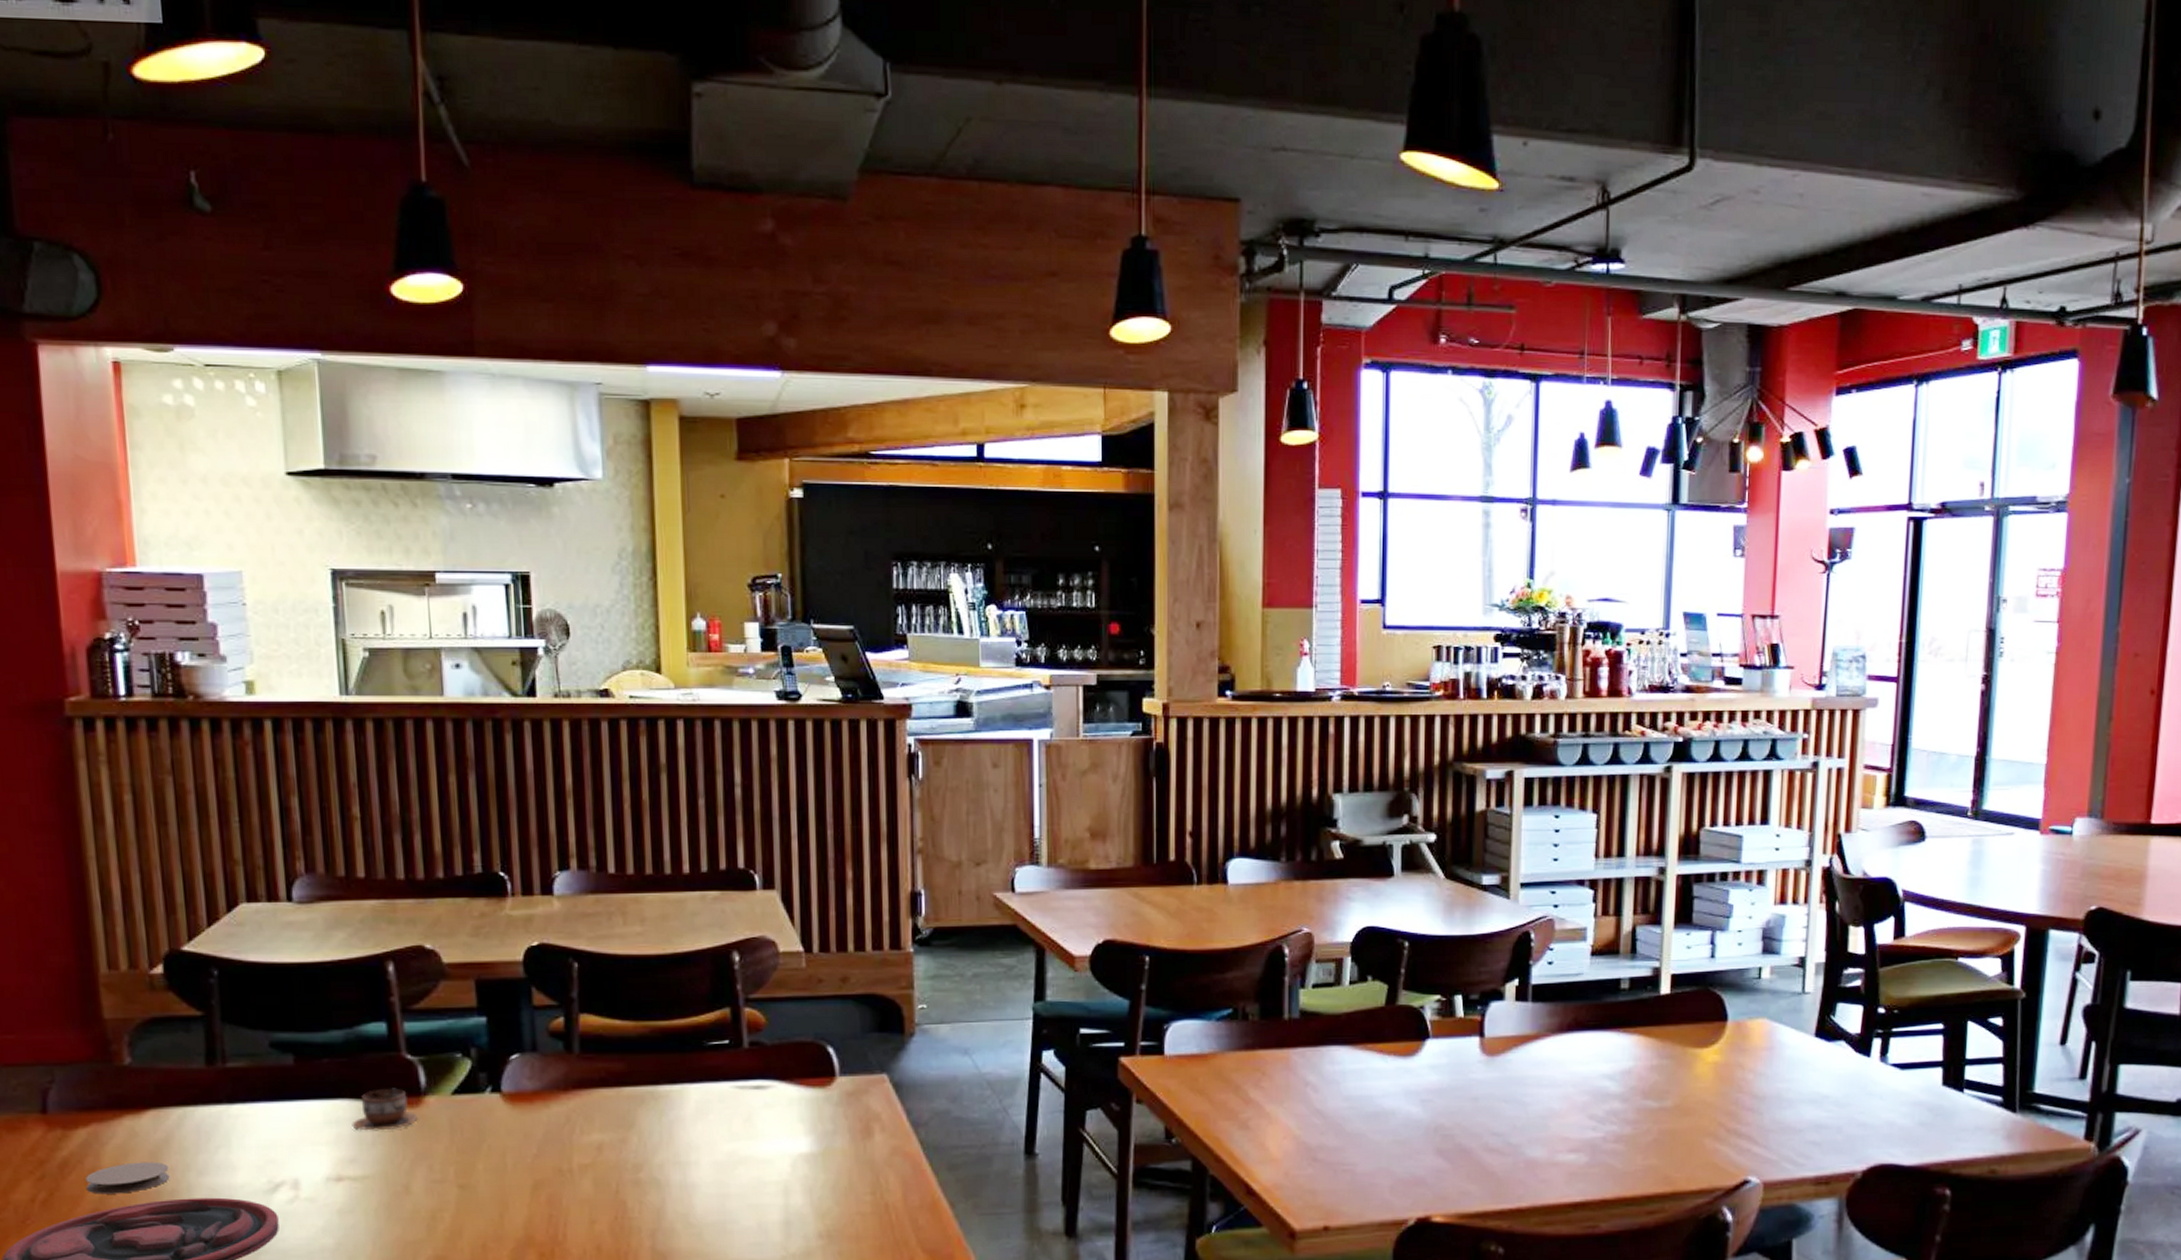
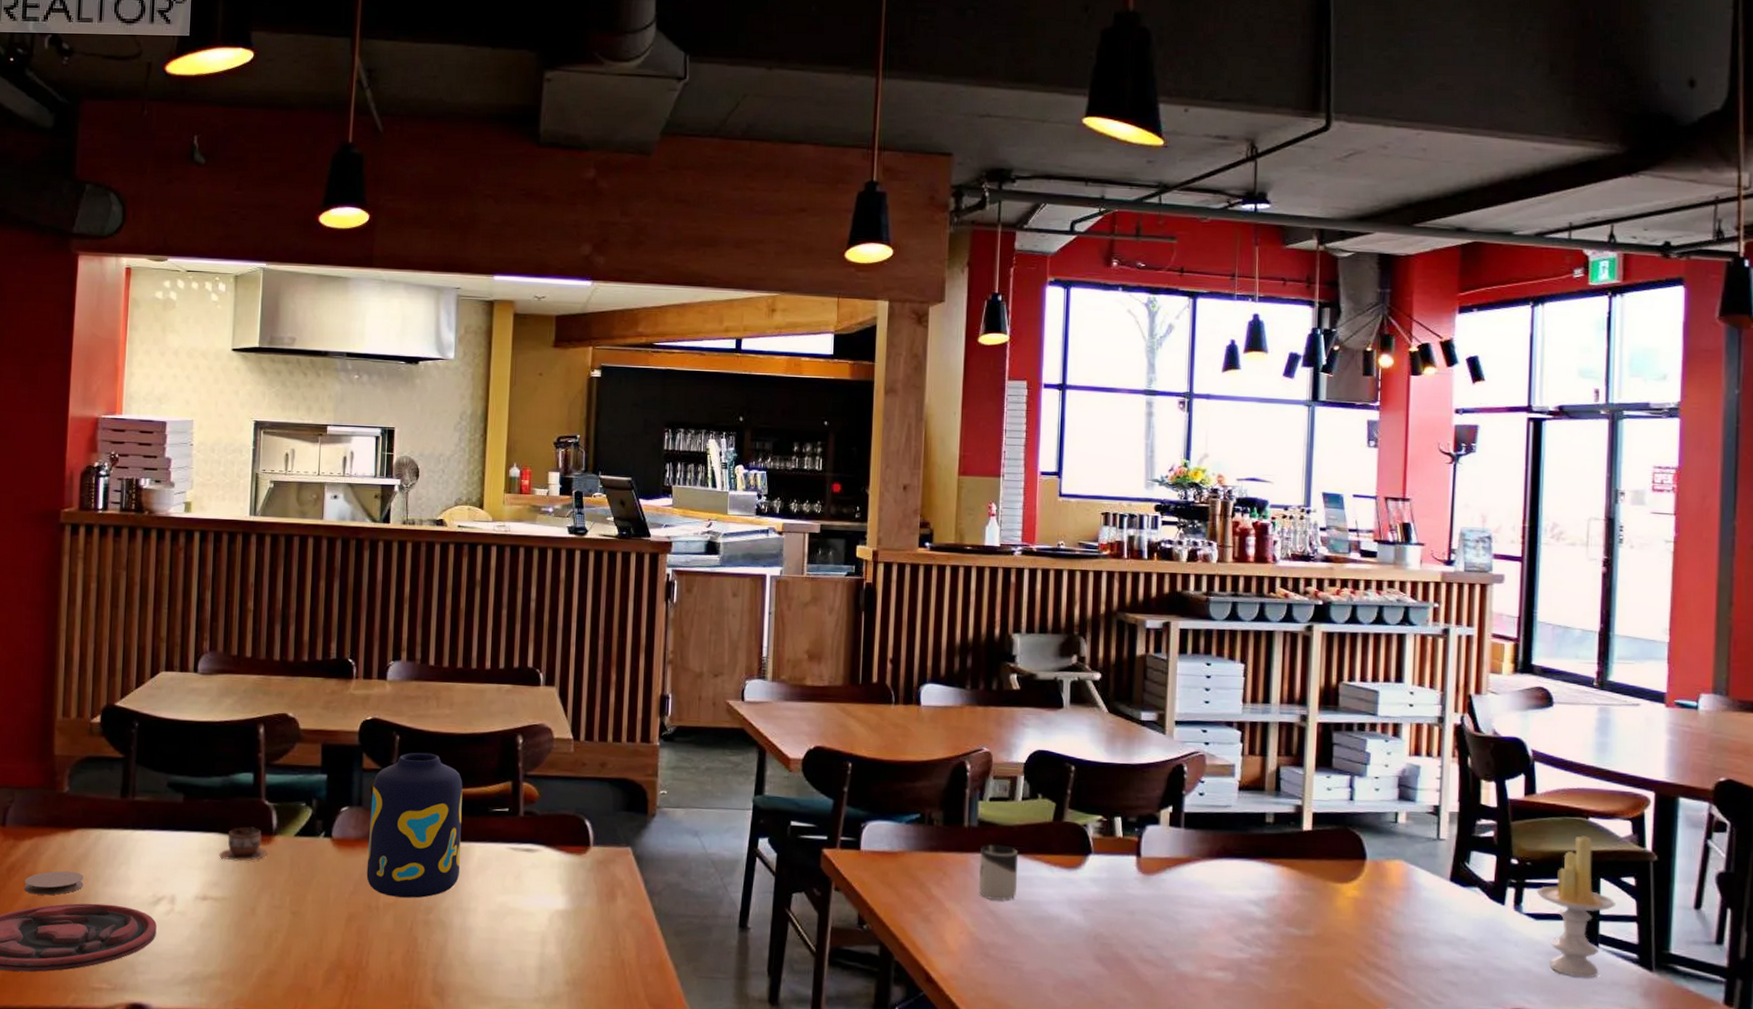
vase: none [549,981,674,1156] -> present [366,752,463,898]
cup: none [1304,1036,1347,1099] -> present [979,844,1019,901]
candle: none [1902,978,1982,1126] -> present [1536,836,1616,978]

